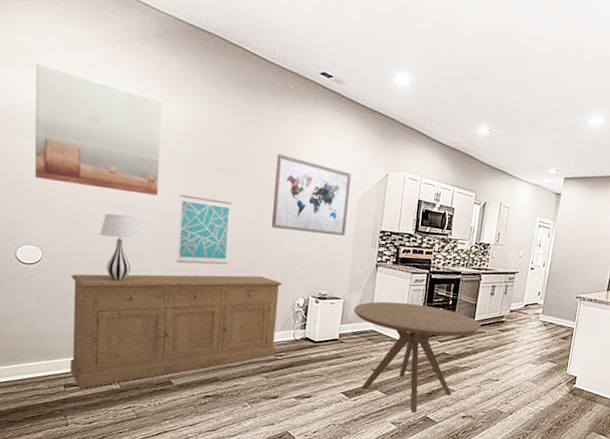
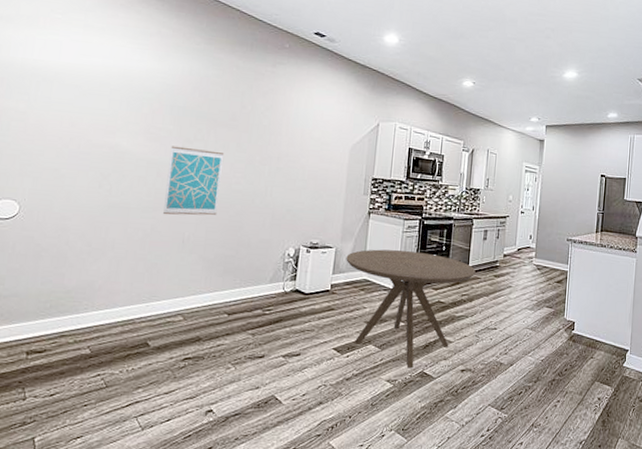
wall art: present [34,64,162,196] -> none [21,24,160,147]
sideboard: present [70,274,282,388] -> none [35,225,273,355]
table lamp: present [100,213,139,281] -> none [84,165,126,235]
wall art: present [271,154,352,237] -> none [262,106,344,185]

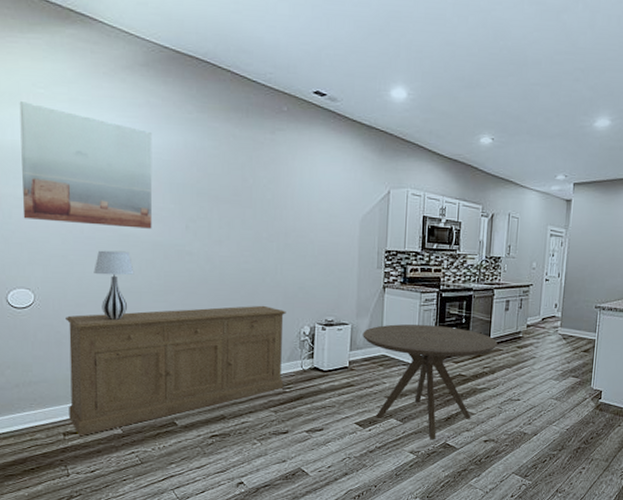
wall art: none [21,24,160,147] -> present [19,102,153,229]
sideboard: none [35,225,273,355] -> present [66,305,286,435]
table lamp: none [84,165,126,235] -> present [94,250,134,320]
wall art: present [163,146,225,216] -> none [174,226,230,298]

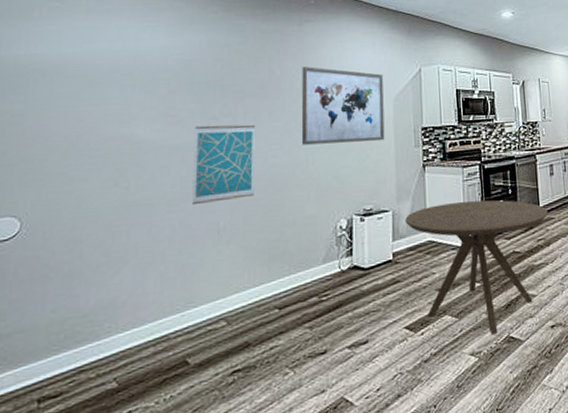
wall art: present [19,102,153,229] -> none [18,16,174,137]
sideboard: present [66,305,286,435] -> none [48,201,320,399]
table lamp: present [94,250,134,320] -> none [97,159,146,241]
wall art: none [174,226,230,298] -> present [192,124,256,206]
wall art: none [271,178,353,259] -> present [301,67,385,145]

